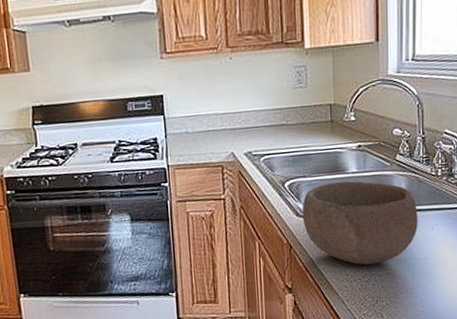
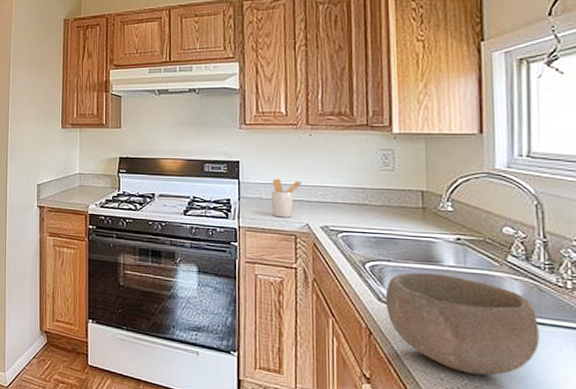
utensil holder: none [196,108,226,150] -> present [271,178,302,218]

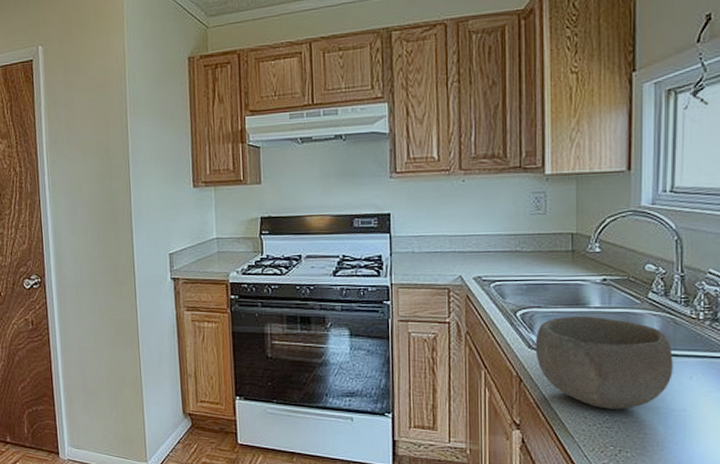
utensil holder: present [271,178,302,218] -> none [423,229,455,271]

